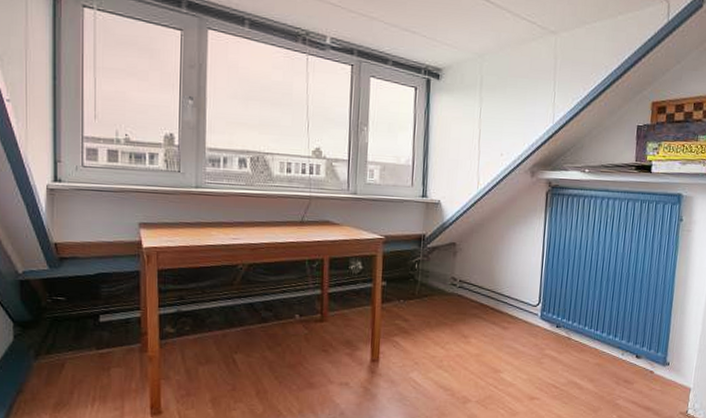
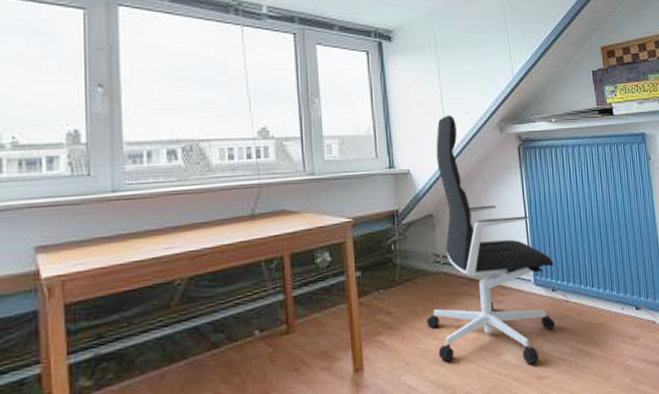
office chair: none [437,154,563,385] -> present [426,115,556,365]

